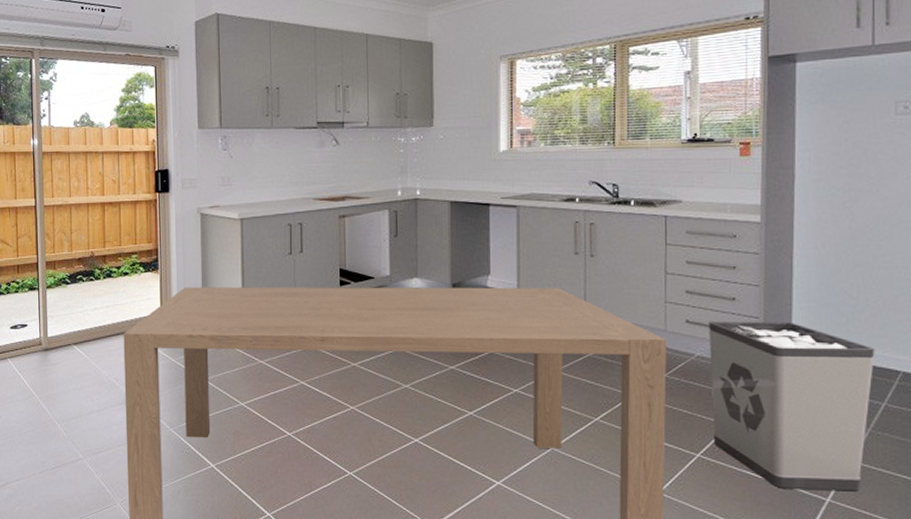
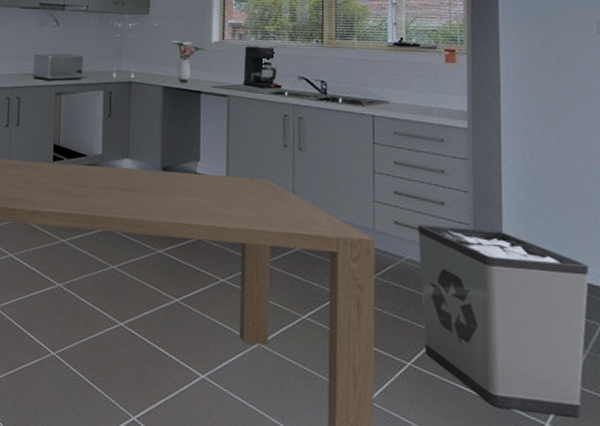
toaster: none [313,173,367,205] -> present [33,53,84,82]
flower arrangement: none [456,151,498,197] -> present [170,40,210,84]
coffee maker: none [533,152,573,196] -> present [243,46,282,89]

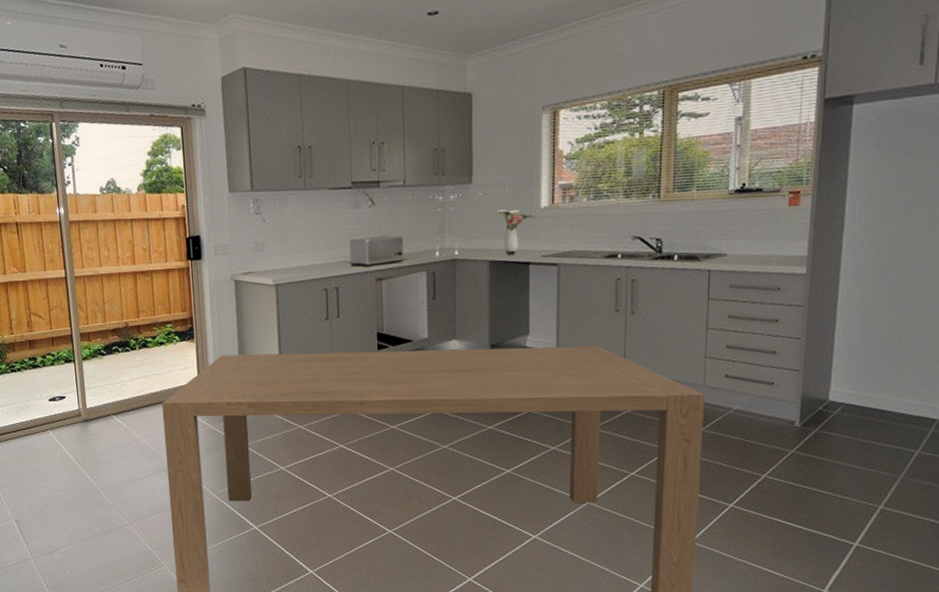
coffee maker: present [243,46,282,89] -> none [574,206,615,253]
recycling bin: present [418,224,589,418] -> none [747,373,913,536]

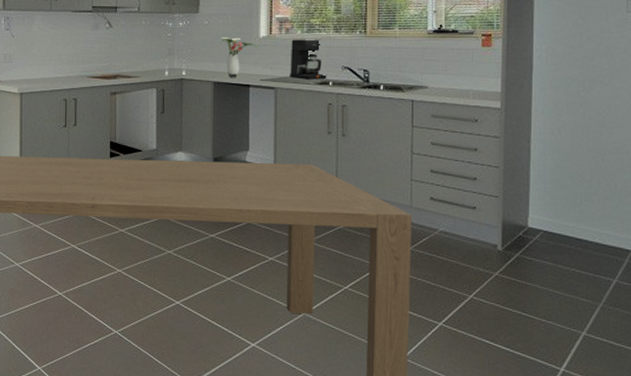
toaster: present [349,235,404,268] -> none [88,54,137,82]
coffee maker: none [574,206,615,253] -> present [290,39,327,80]

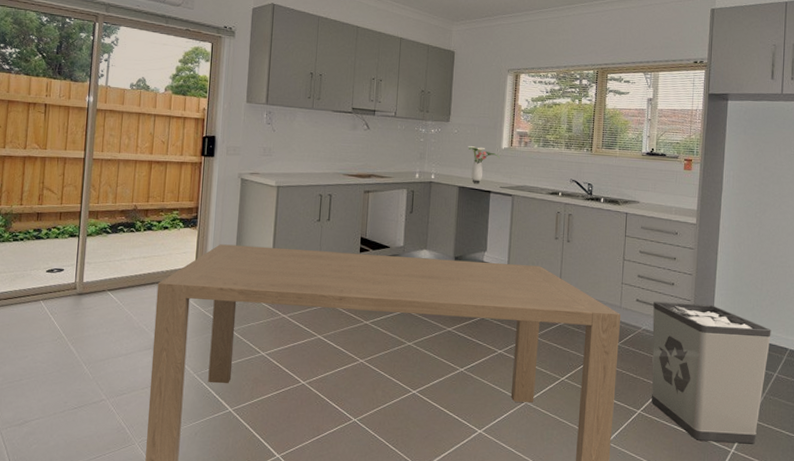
coffee maker: present [290,39,327,80] -> none [526,152,557,190]
recycling bin: none [452,199,607,362] -> present [651,301,771,444]

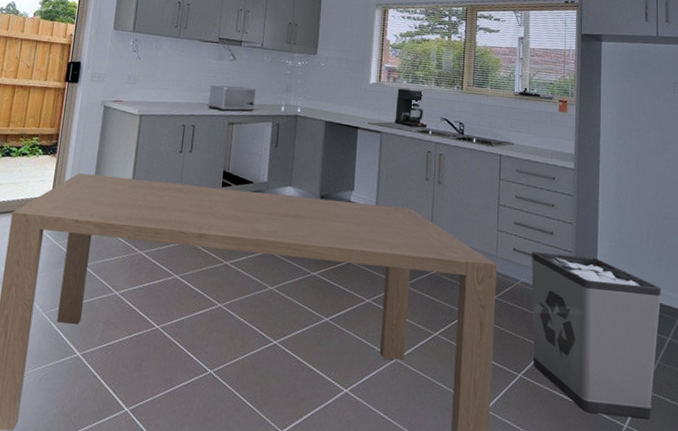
toaster: none [344,154,391,181] -> present [208,85,256,112]
flower arrangement: present [467,145,500,184] -> none [334,79,368,120]
coffee maker: none [526,152,557,190] -> present [395,88,427,128]

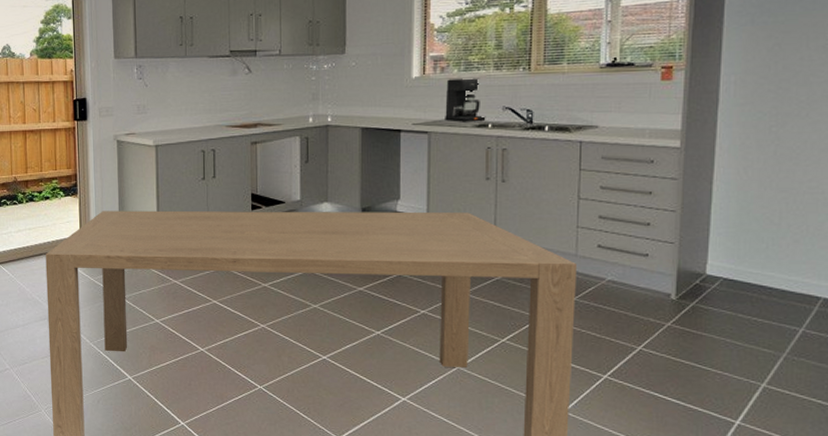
toaster: present [208,85,256,112] -> none [226,101,279,131]
recycling bin: present [532,251,661,419] -> none [621,246,795,415]

